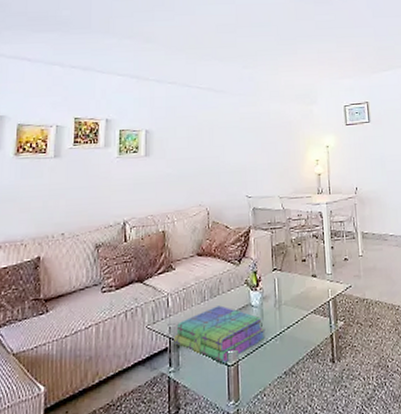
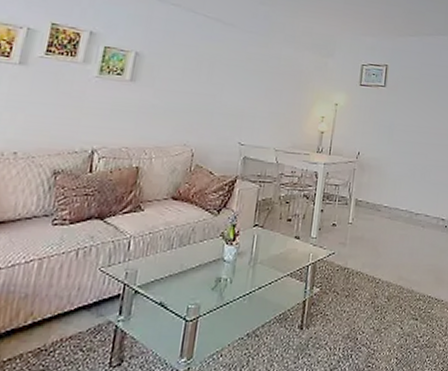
stack of books: present [173,305,266,363] -> none [128,256,235,317]

